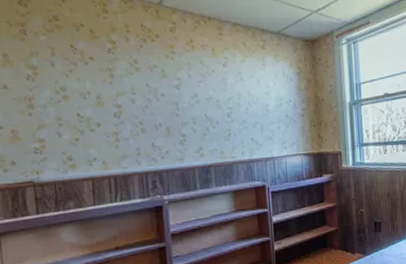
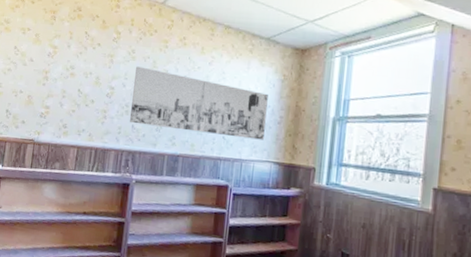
wall art: none [143,78,291,142] -> present [129,66,268,140]

